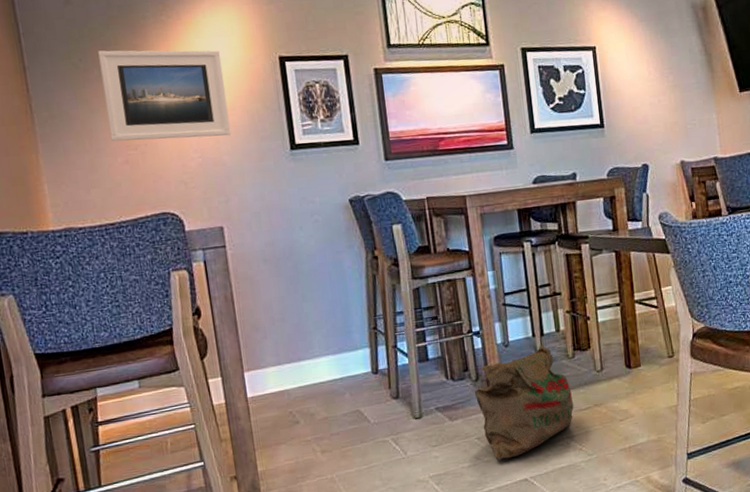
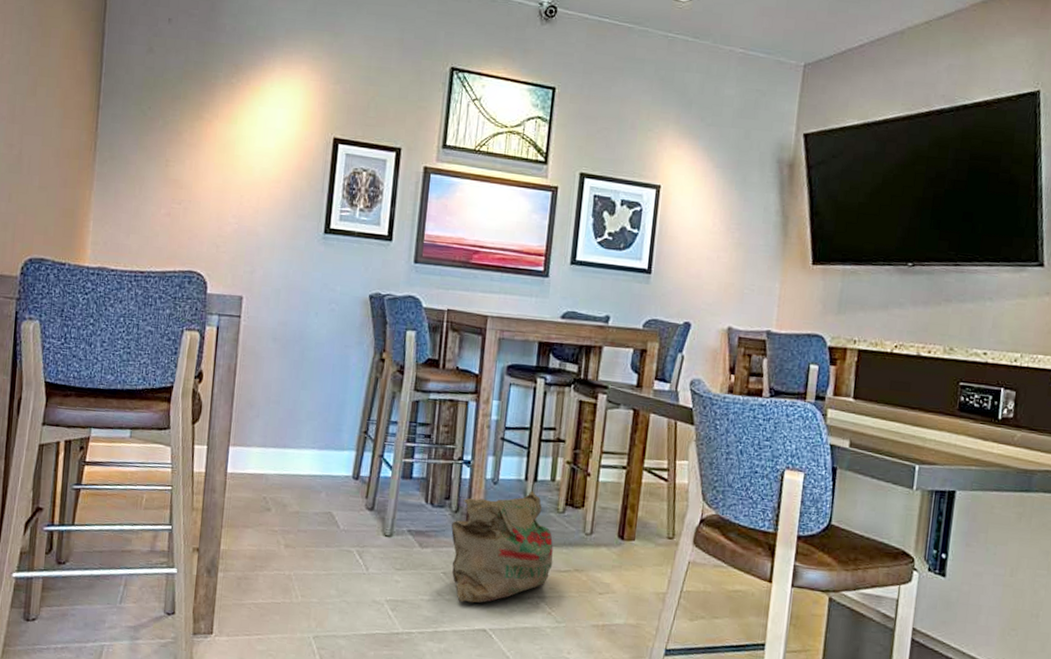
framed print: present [98,50,232,142] -> none [159,102,279,208]

